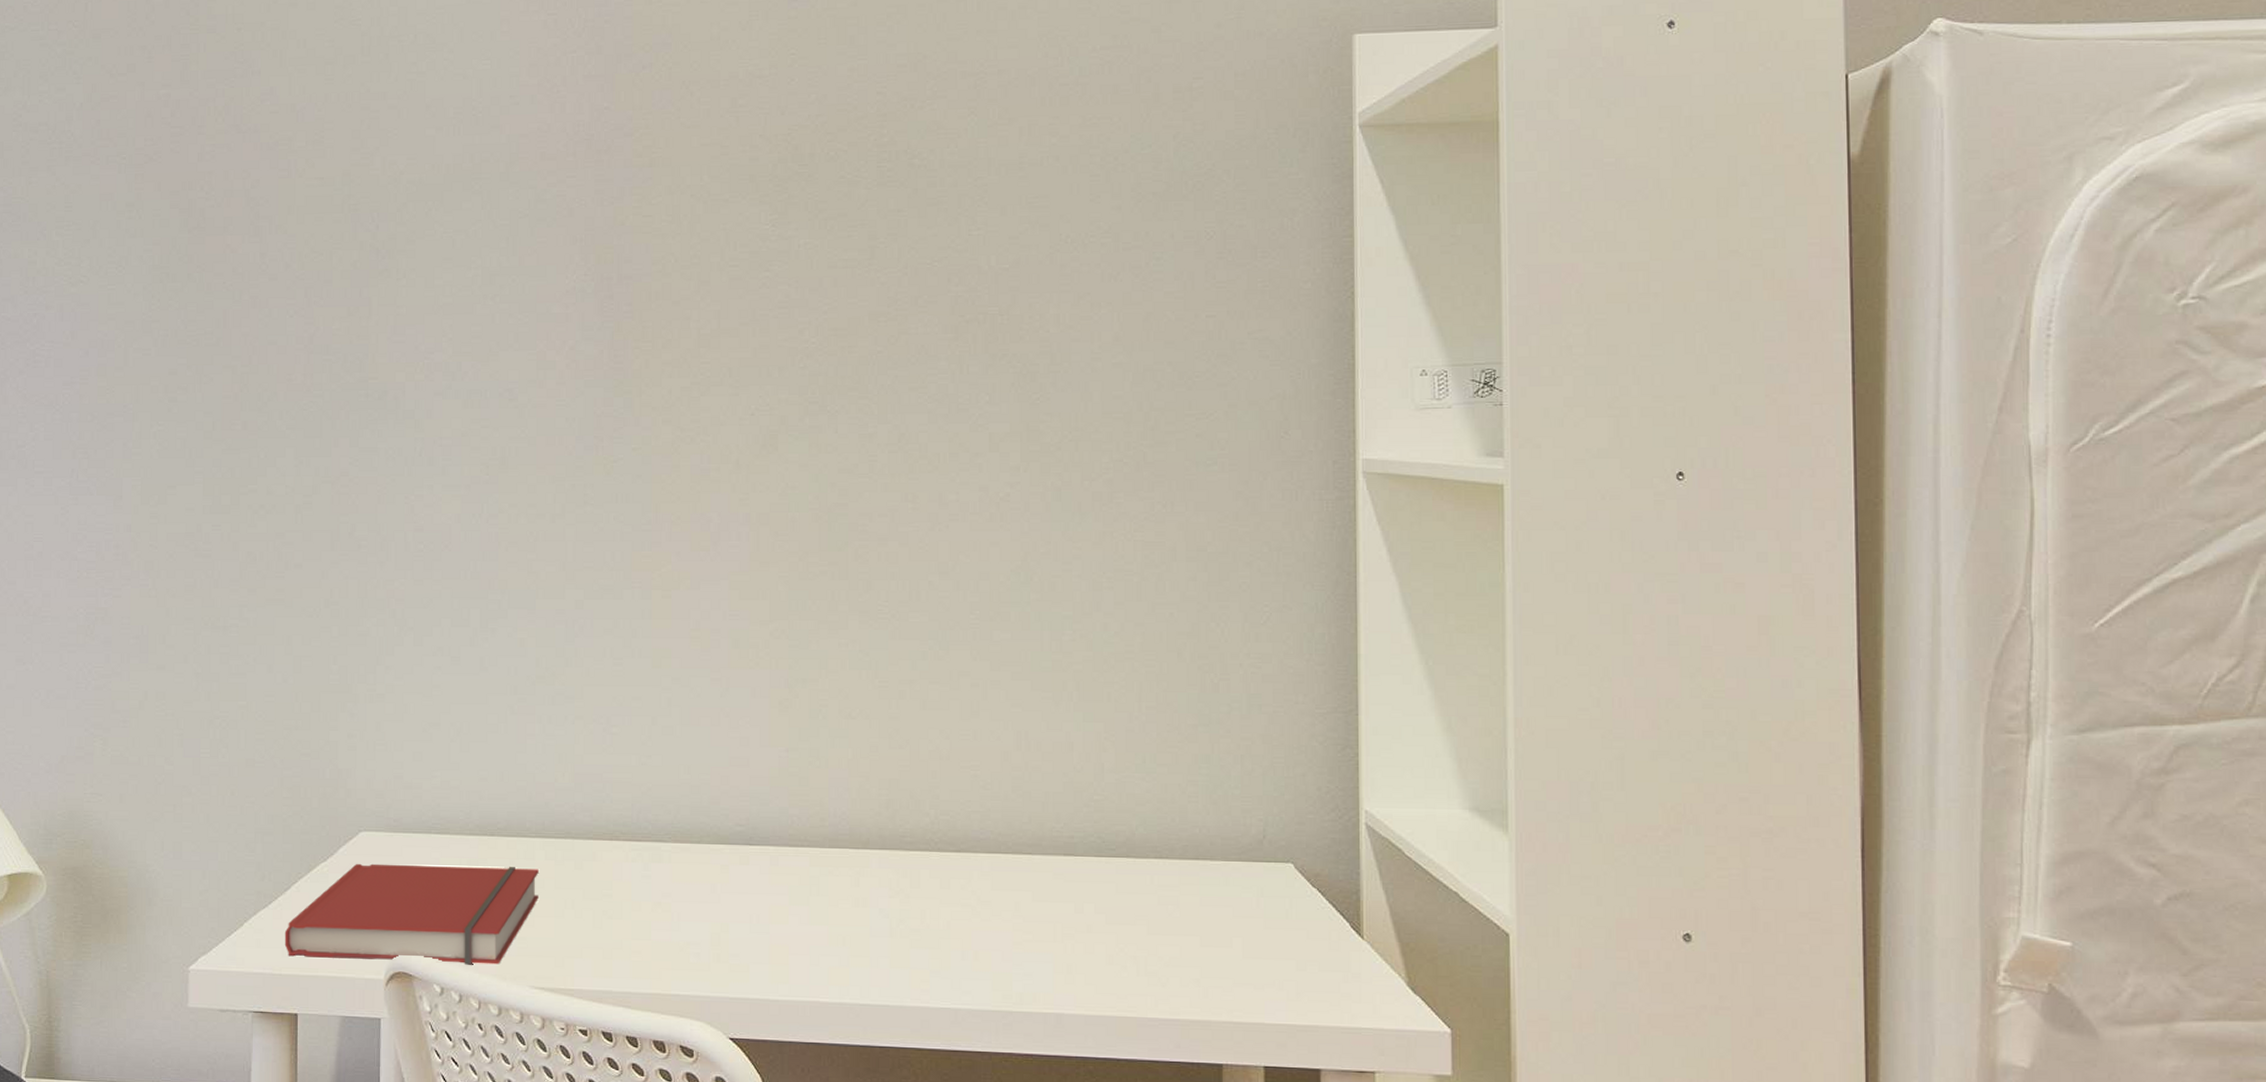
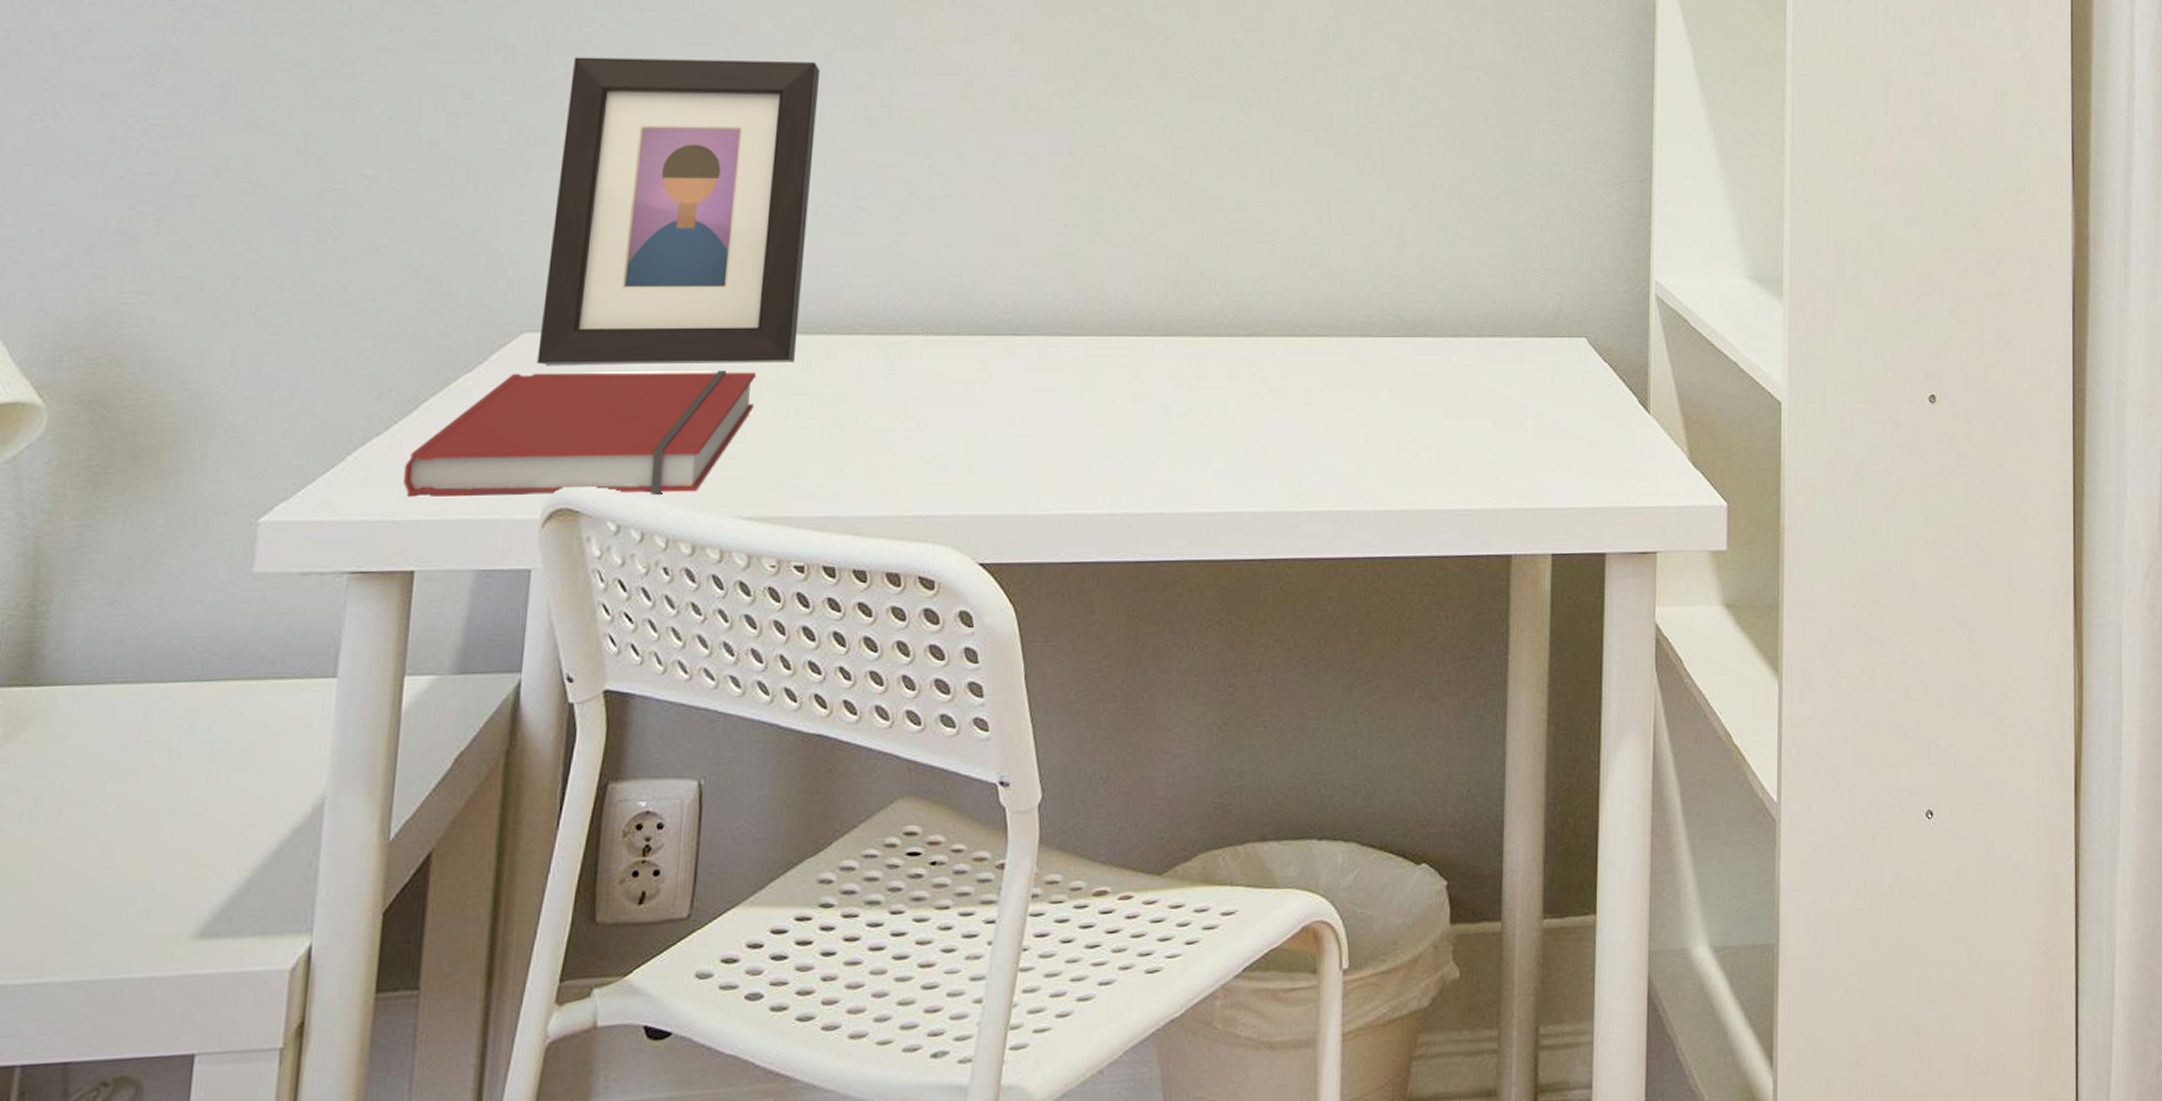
picture frame: none [373,610,572,862] -> present [537,57,819,366]

